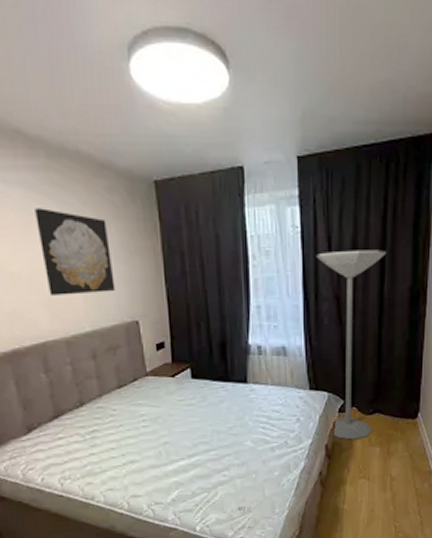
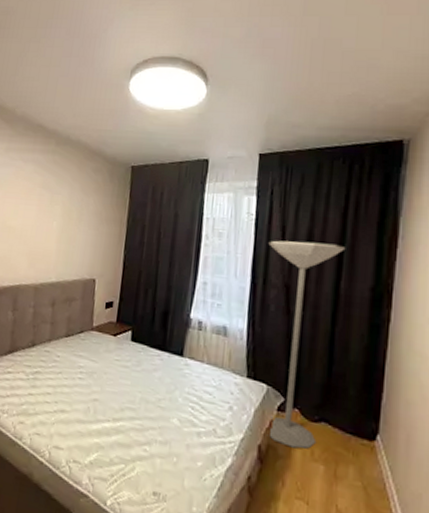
wall art: present [35,208,116,296] -> none [32,180,88,252]

